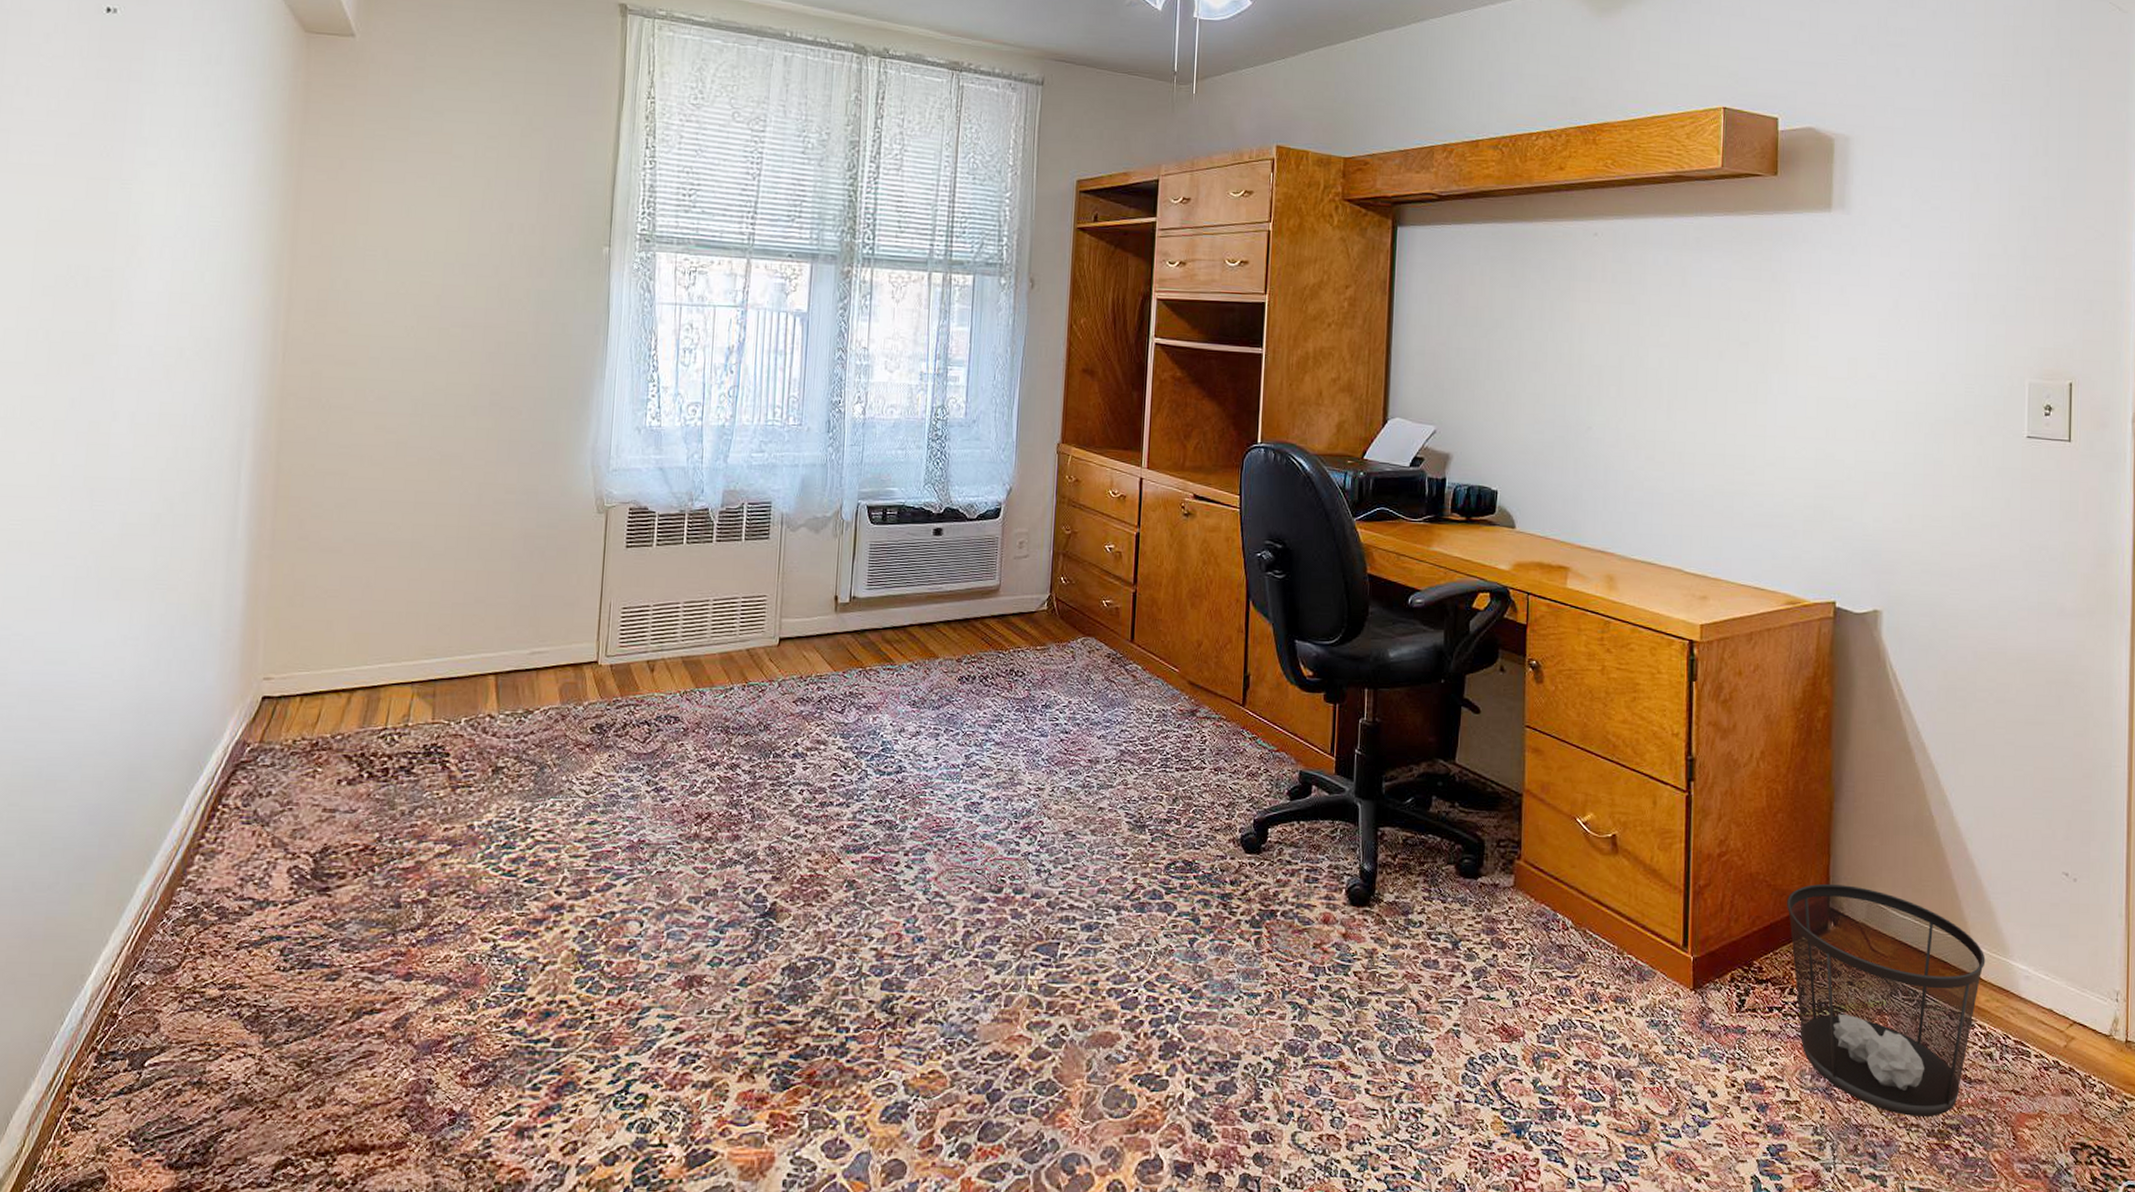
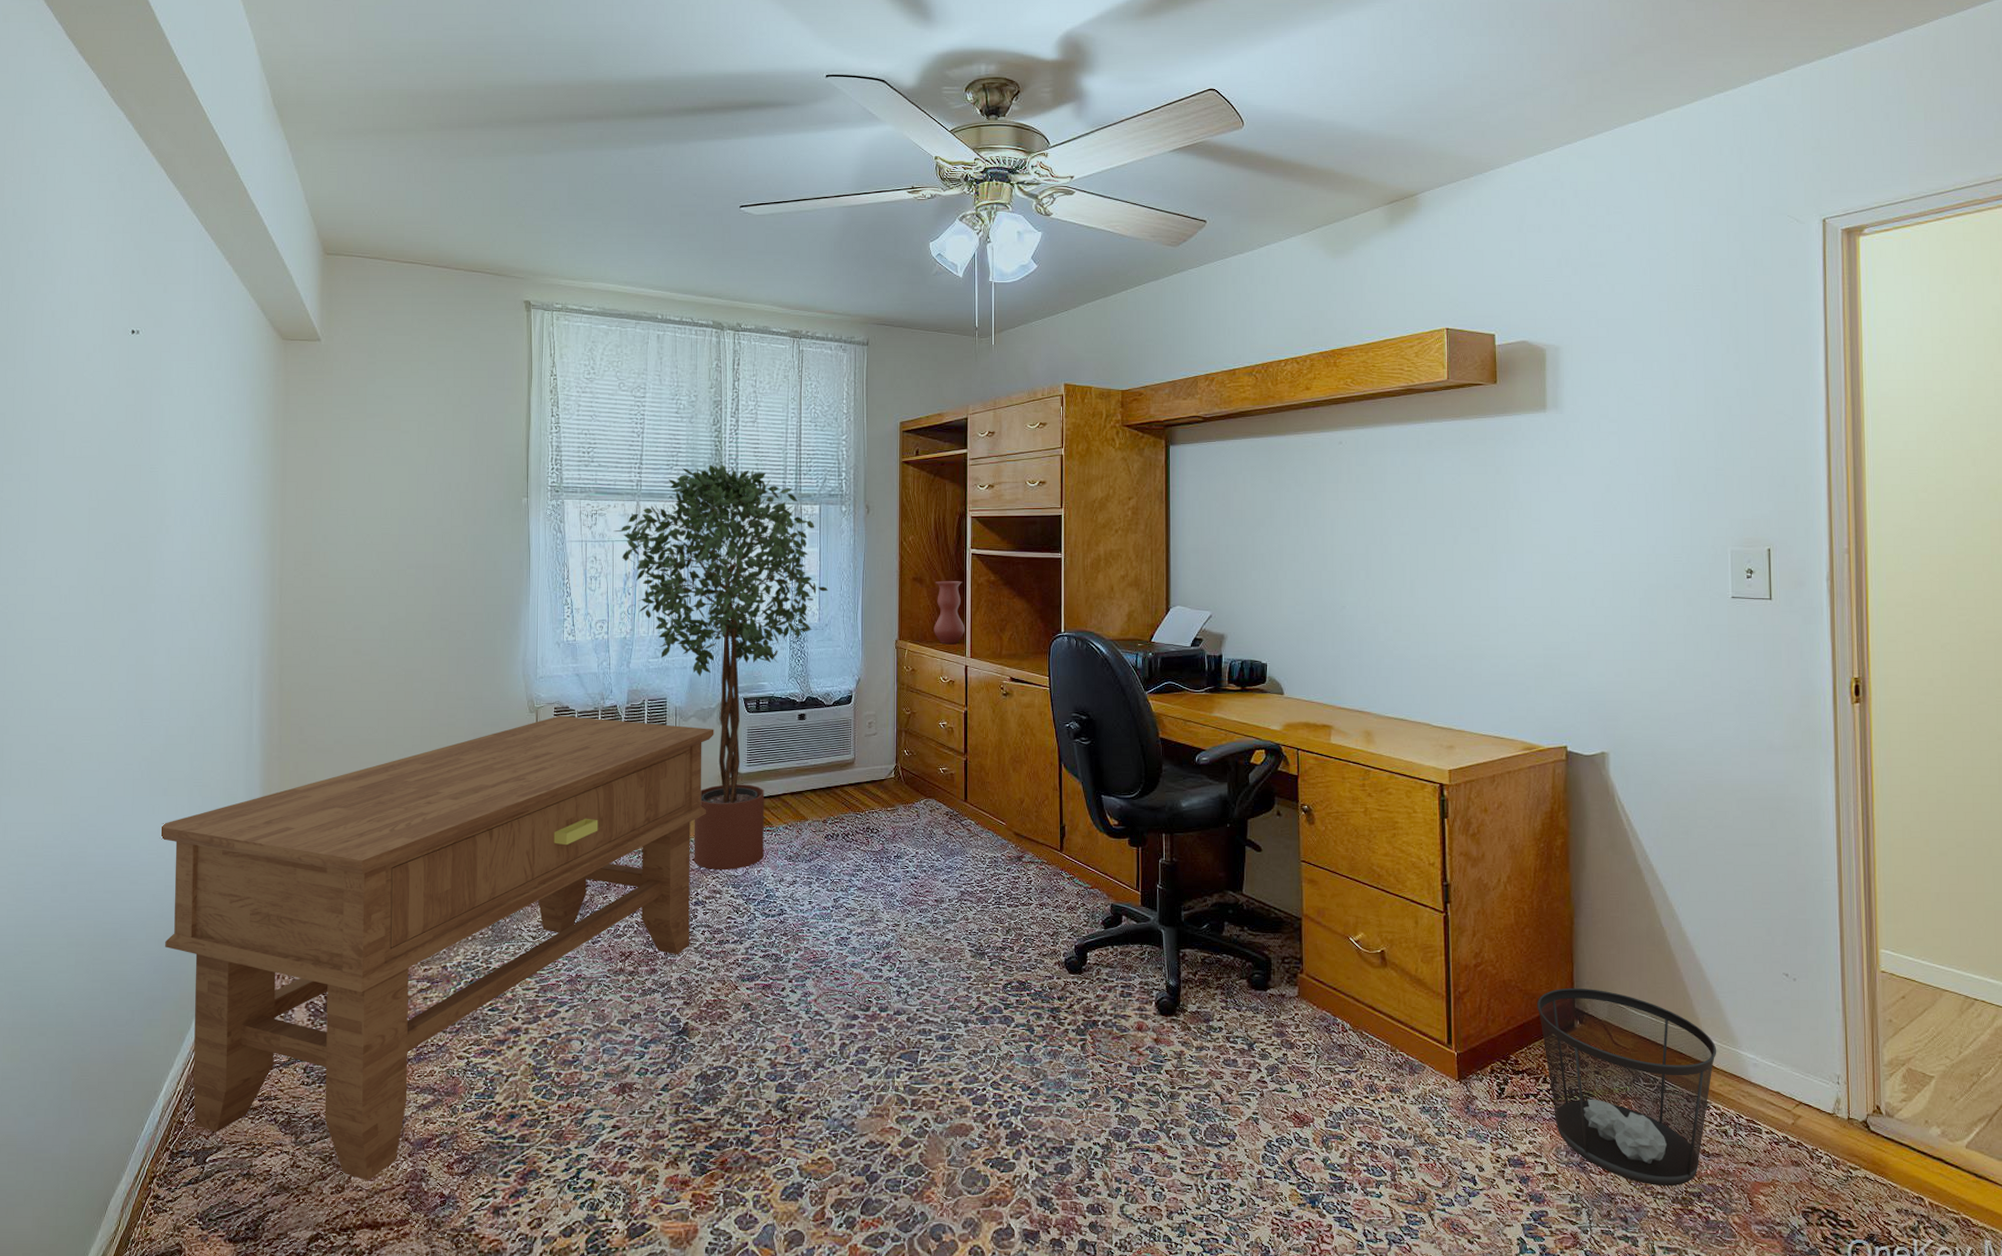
side table: none [106,518,829,1093] -> present [159,715,714,1181]
potted tree: none [716,218,978,716] -> present [613,464,828,871]
vase: none [1104,374,1143,451] -> present [934,581,965,644]

